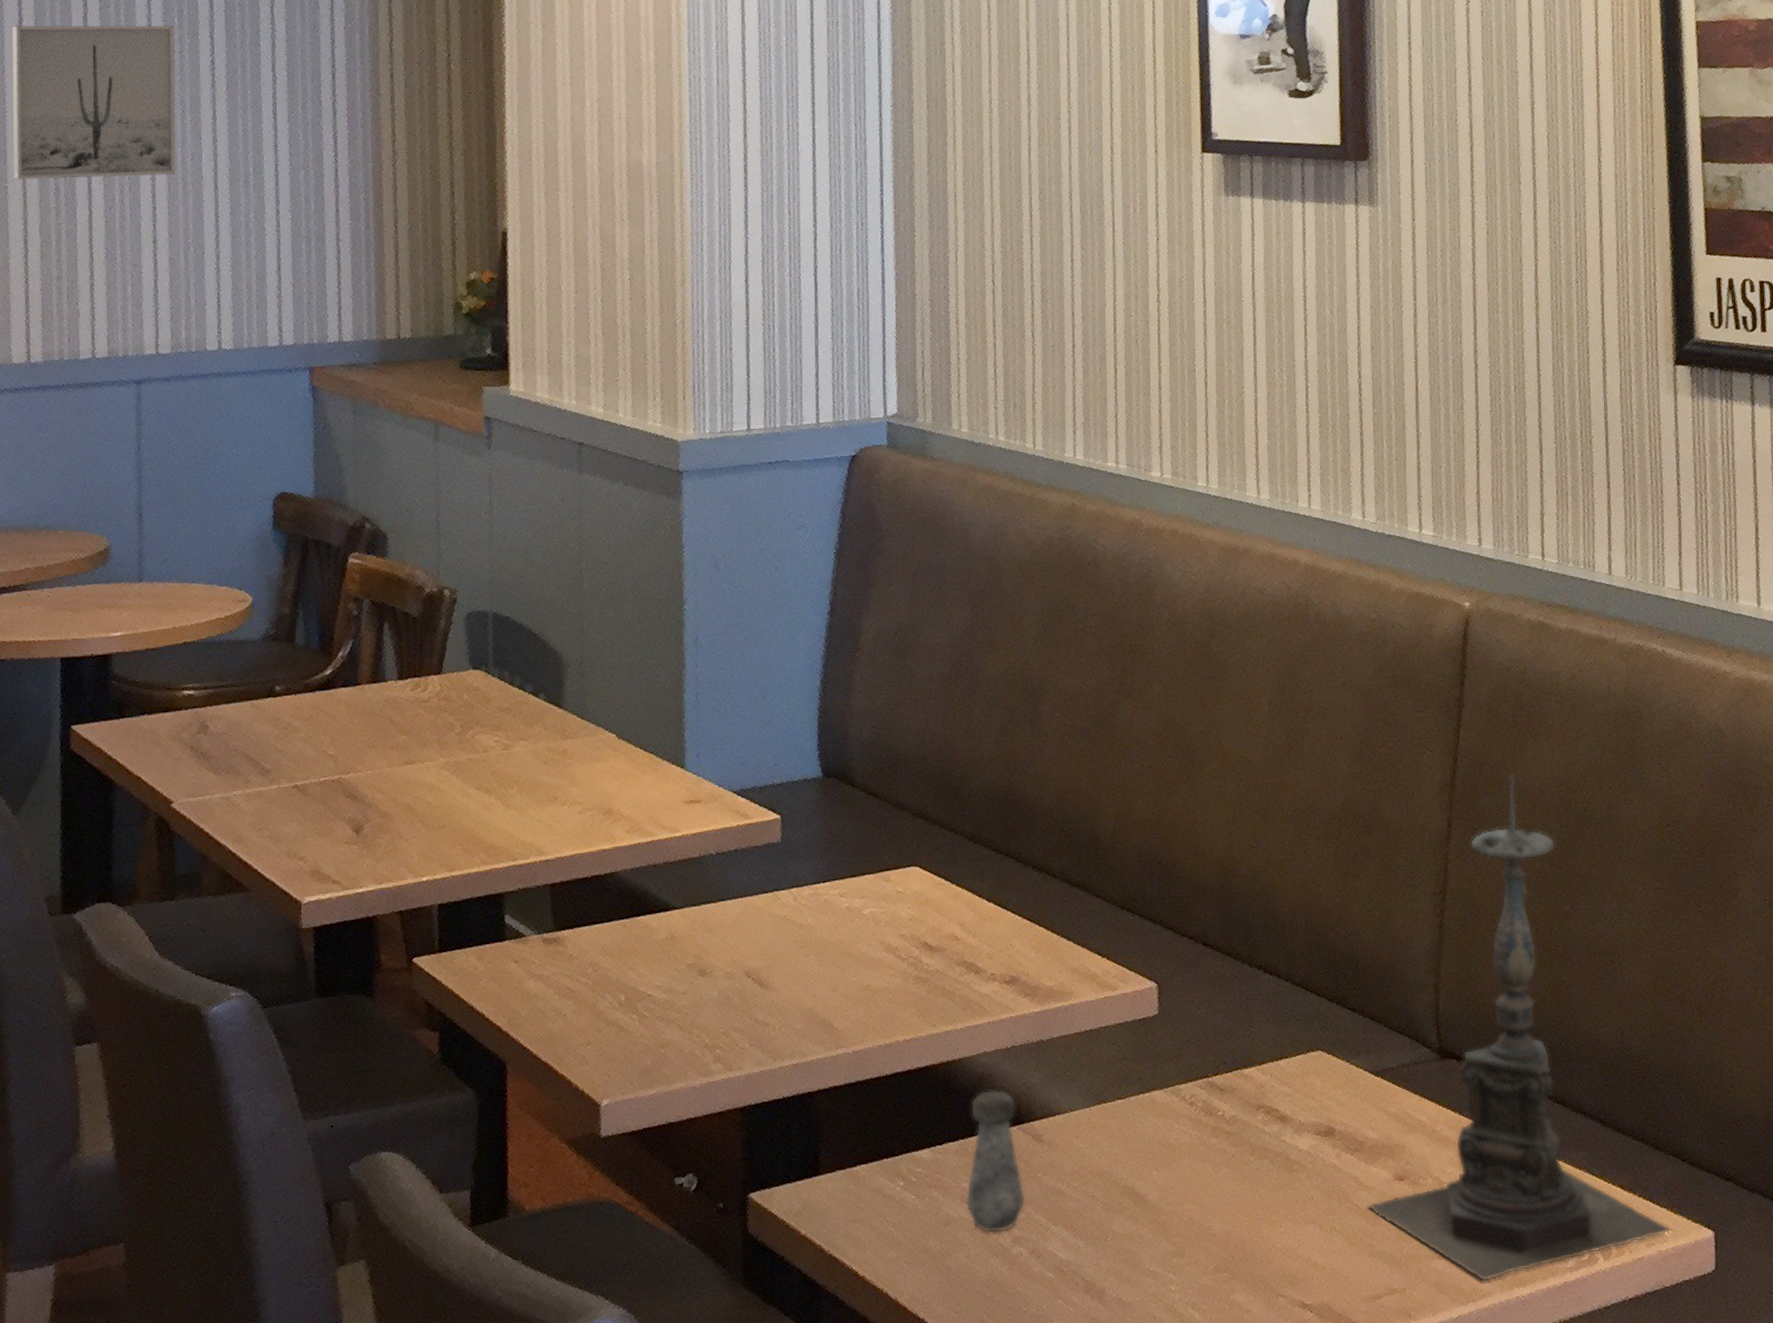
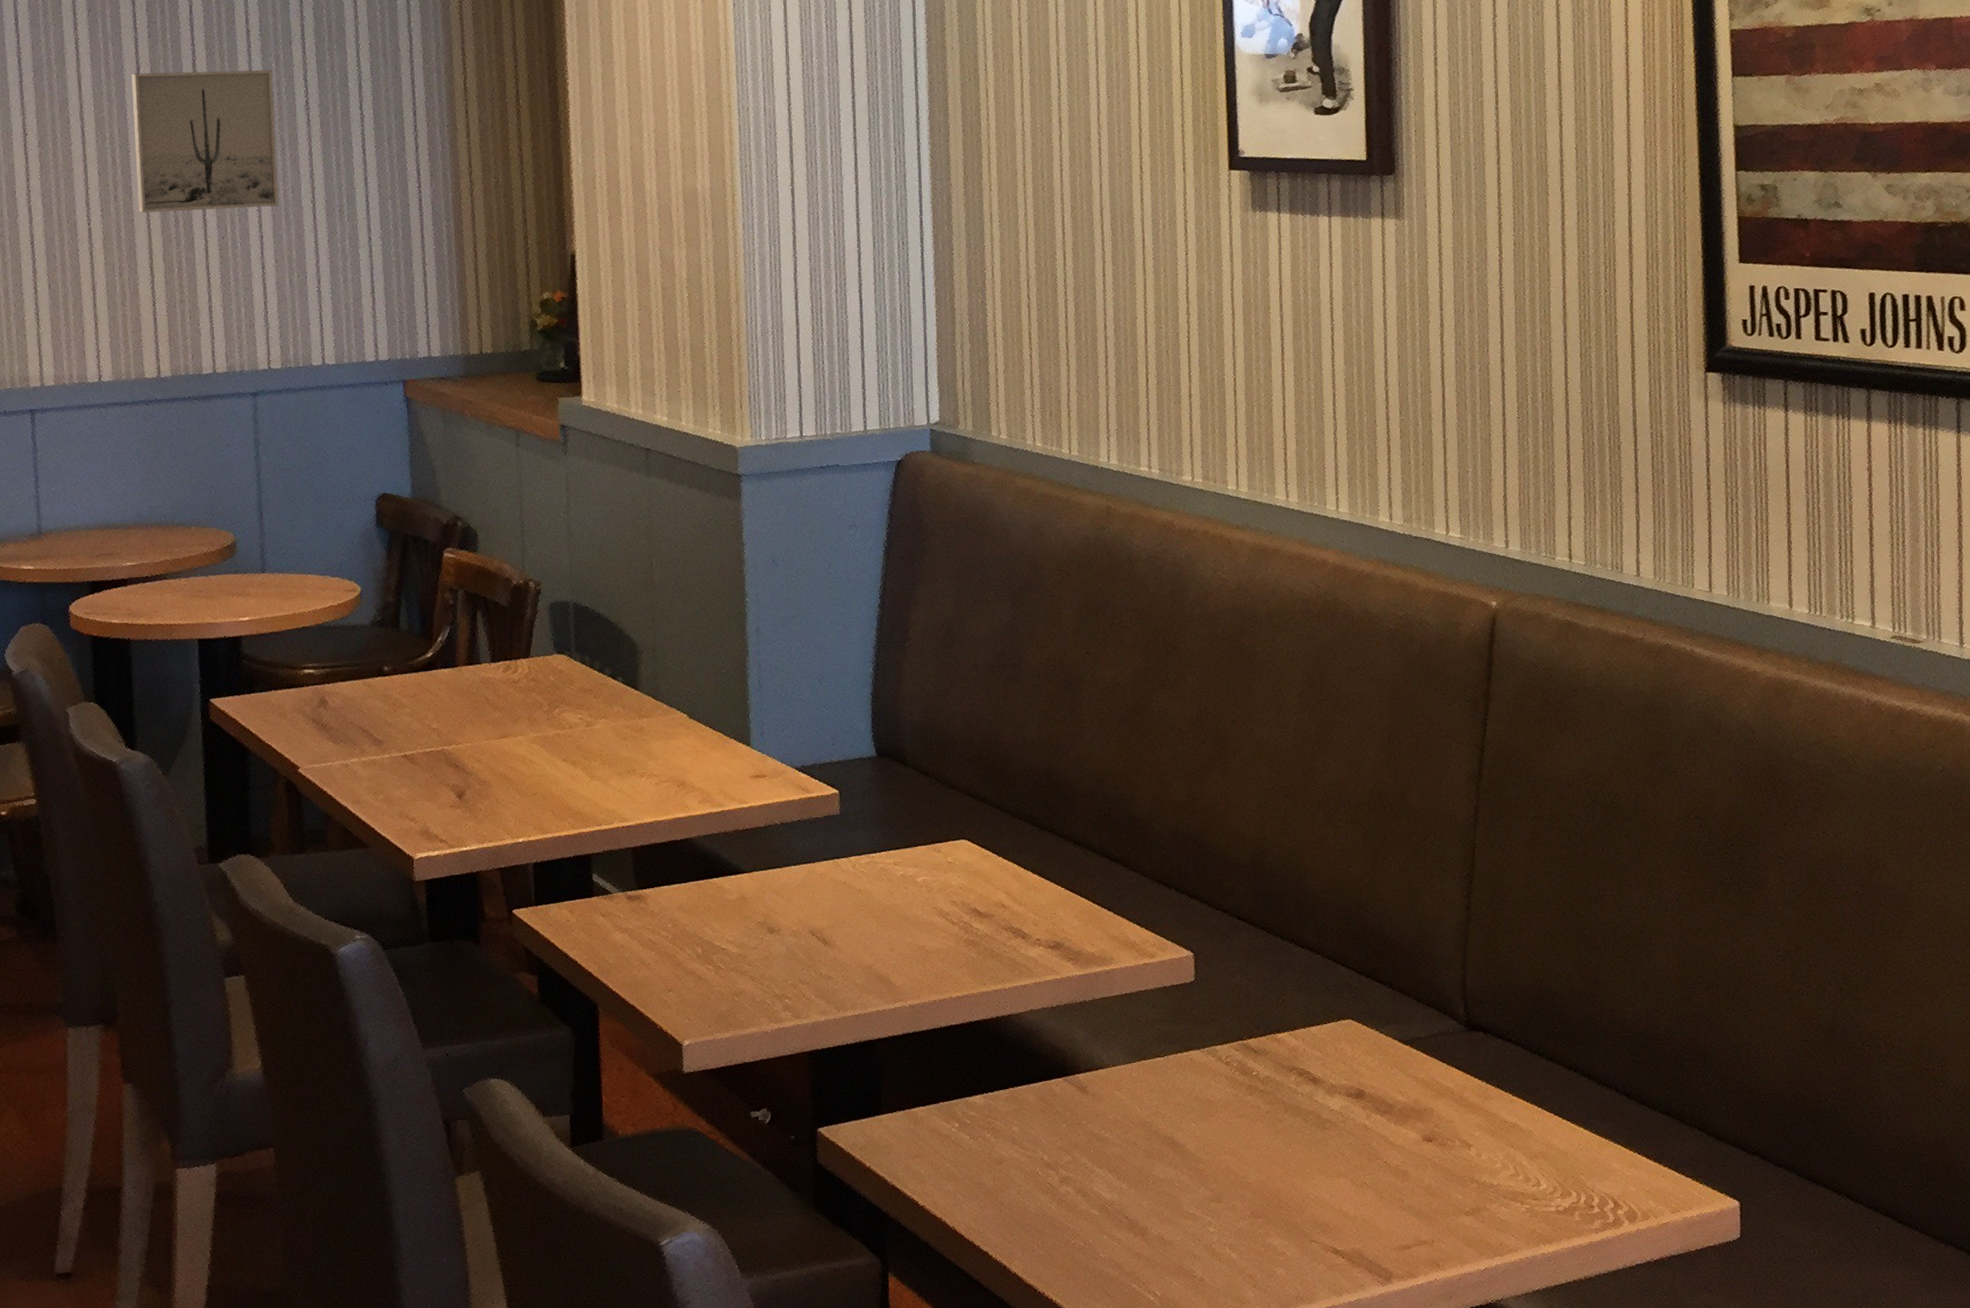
salt shaker: present [965,1089,1025,1234] -> none [1016,1044,1072,1173]
candle holder: present [1367,775,1672,1282] -> none [1397,767,1697,1238]

